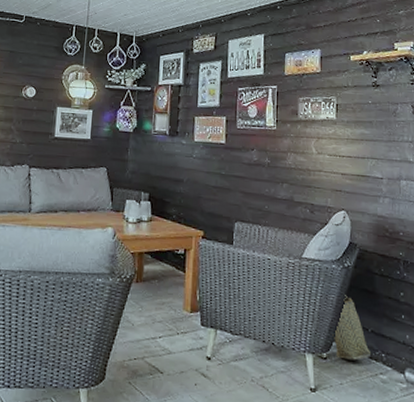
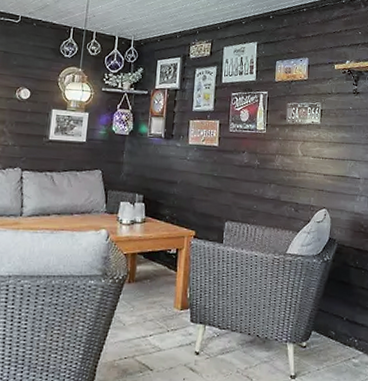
basket: present [333,295,372,360] -> none [312,287,346,347]

